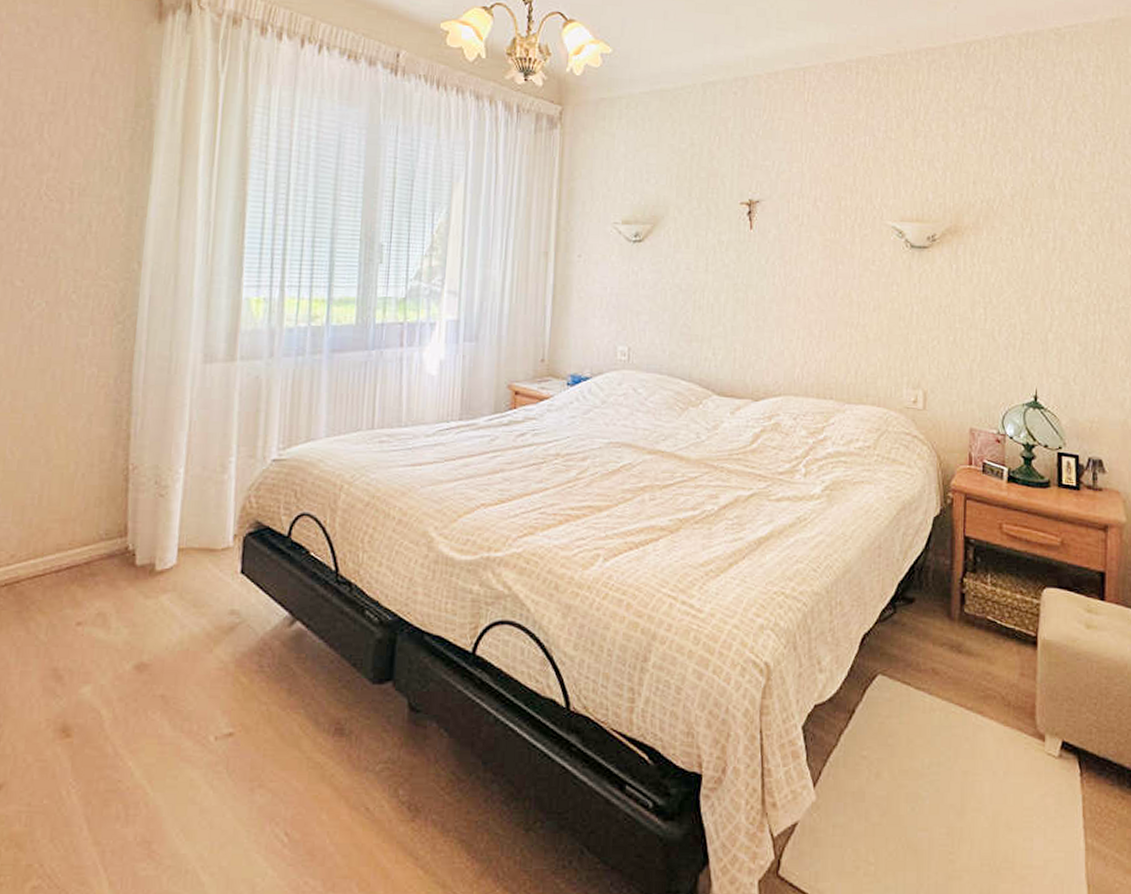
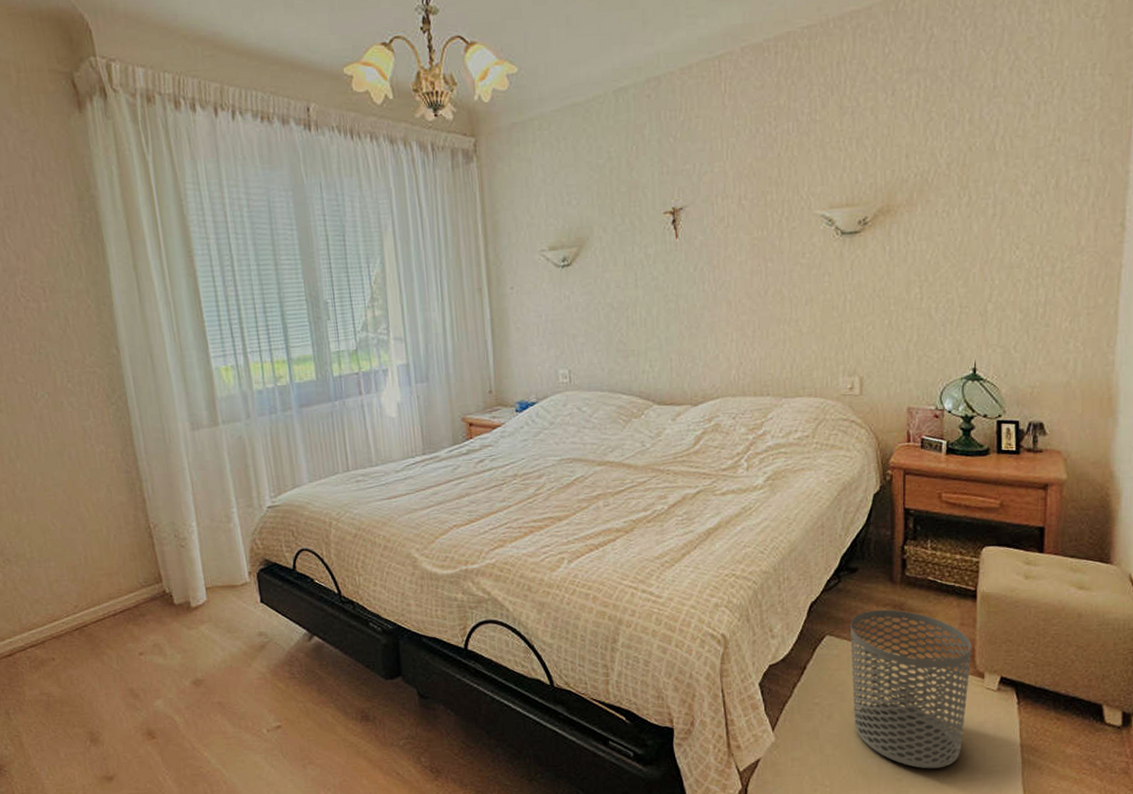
waste bin: none [904,649,1033,850] -> present [850,609,972,769]

